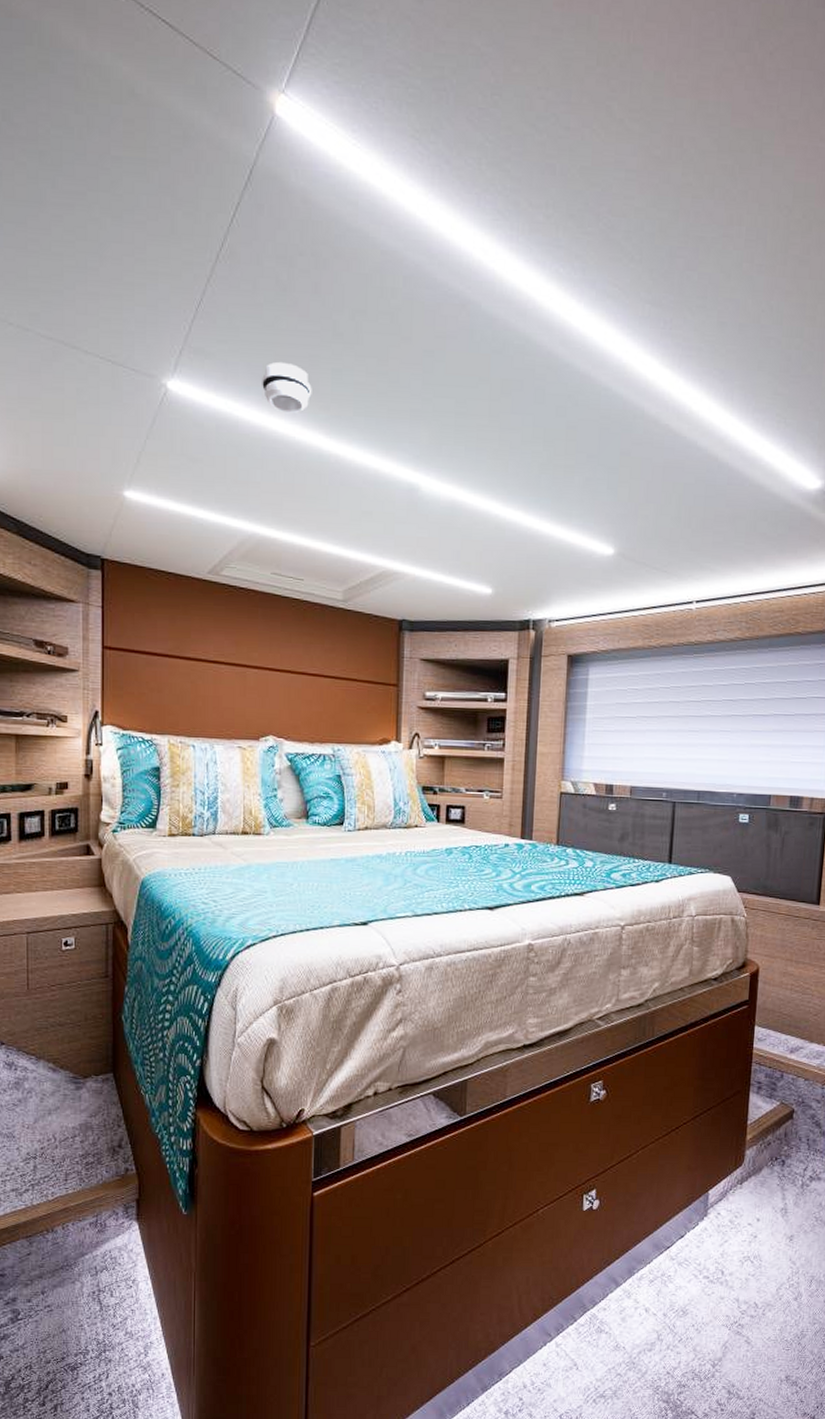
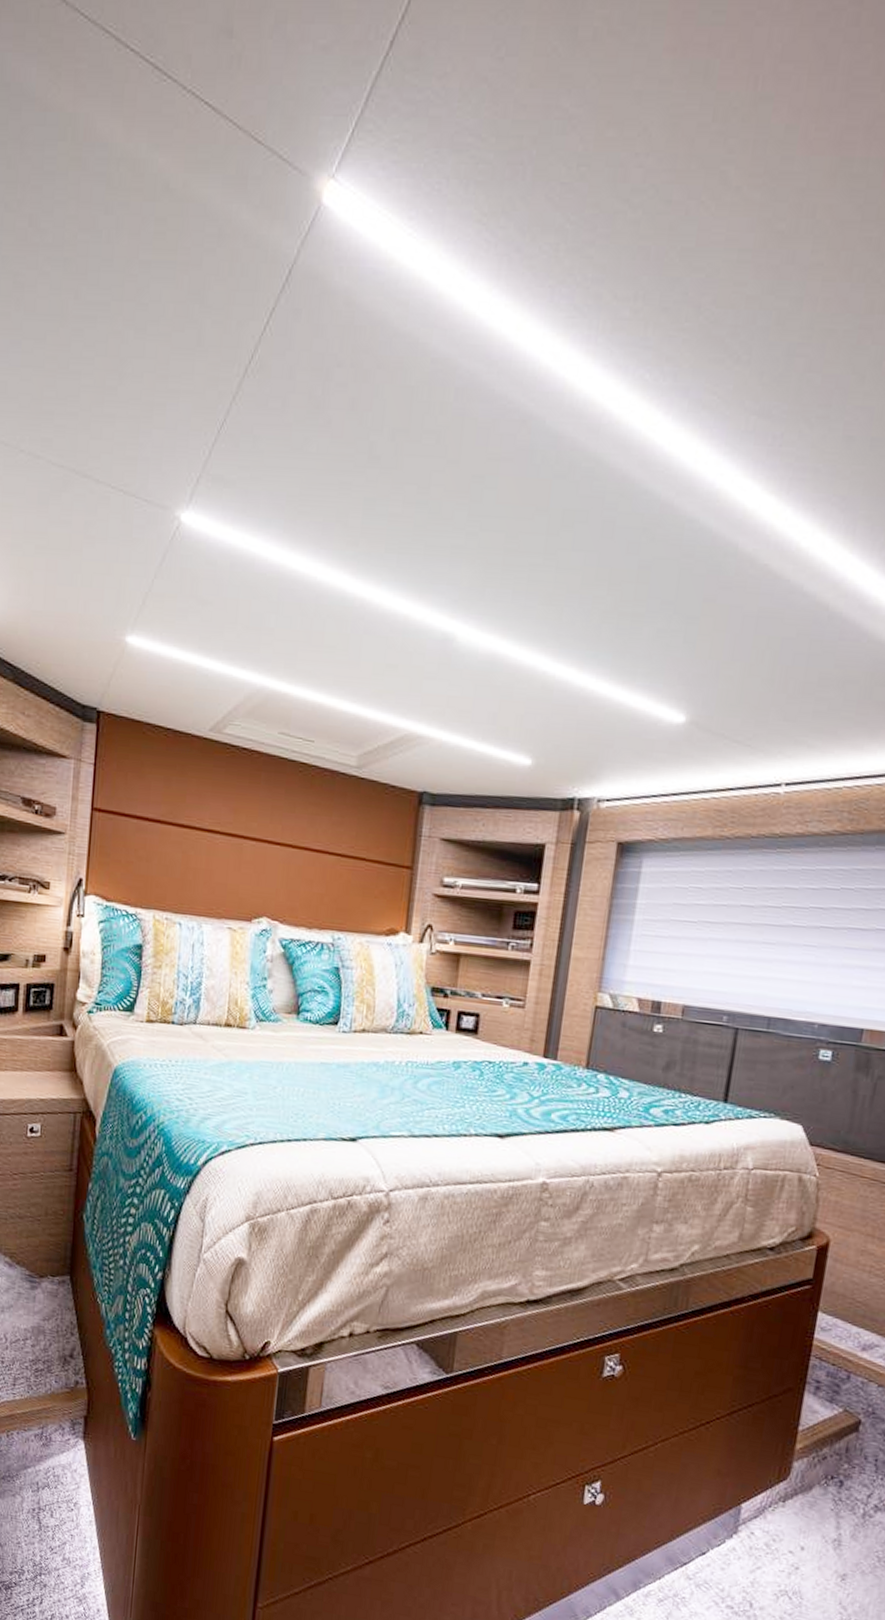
smoke detector: present [262,361,312,413] -> none [284,490,340,550]

